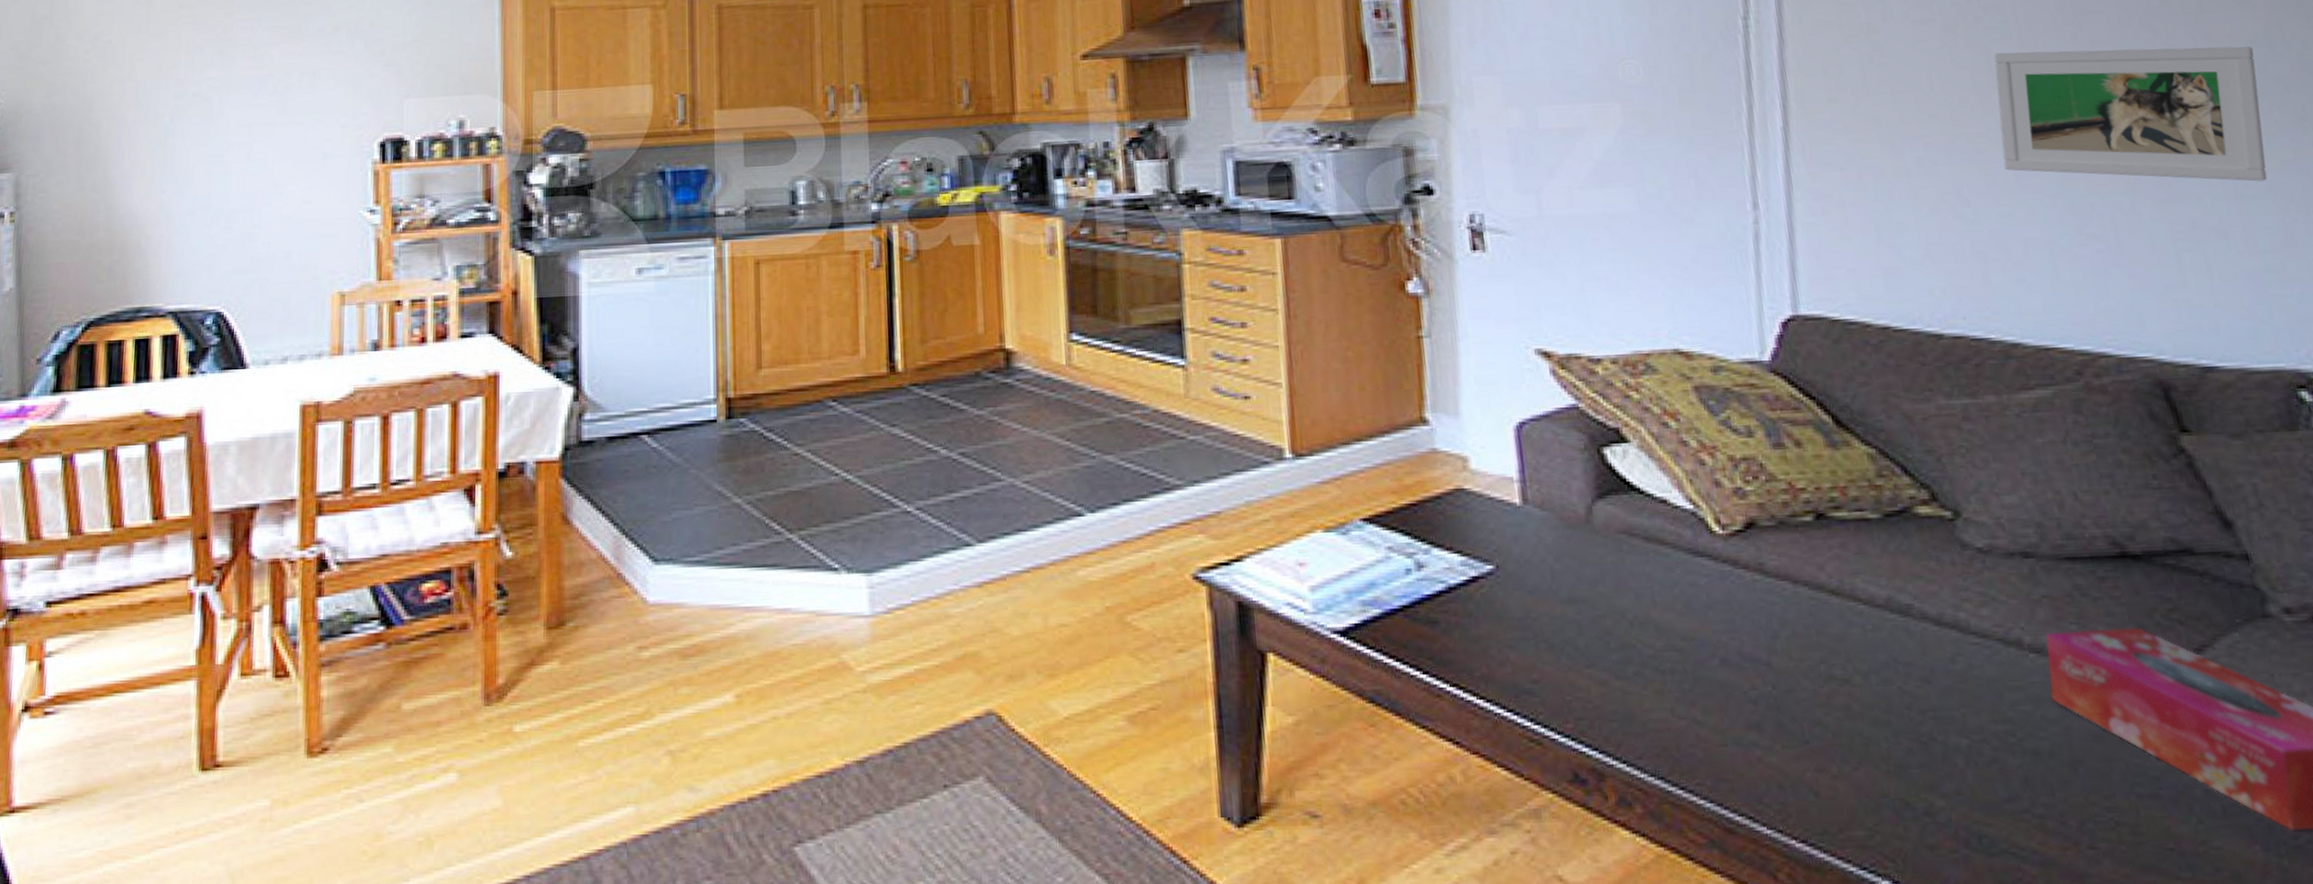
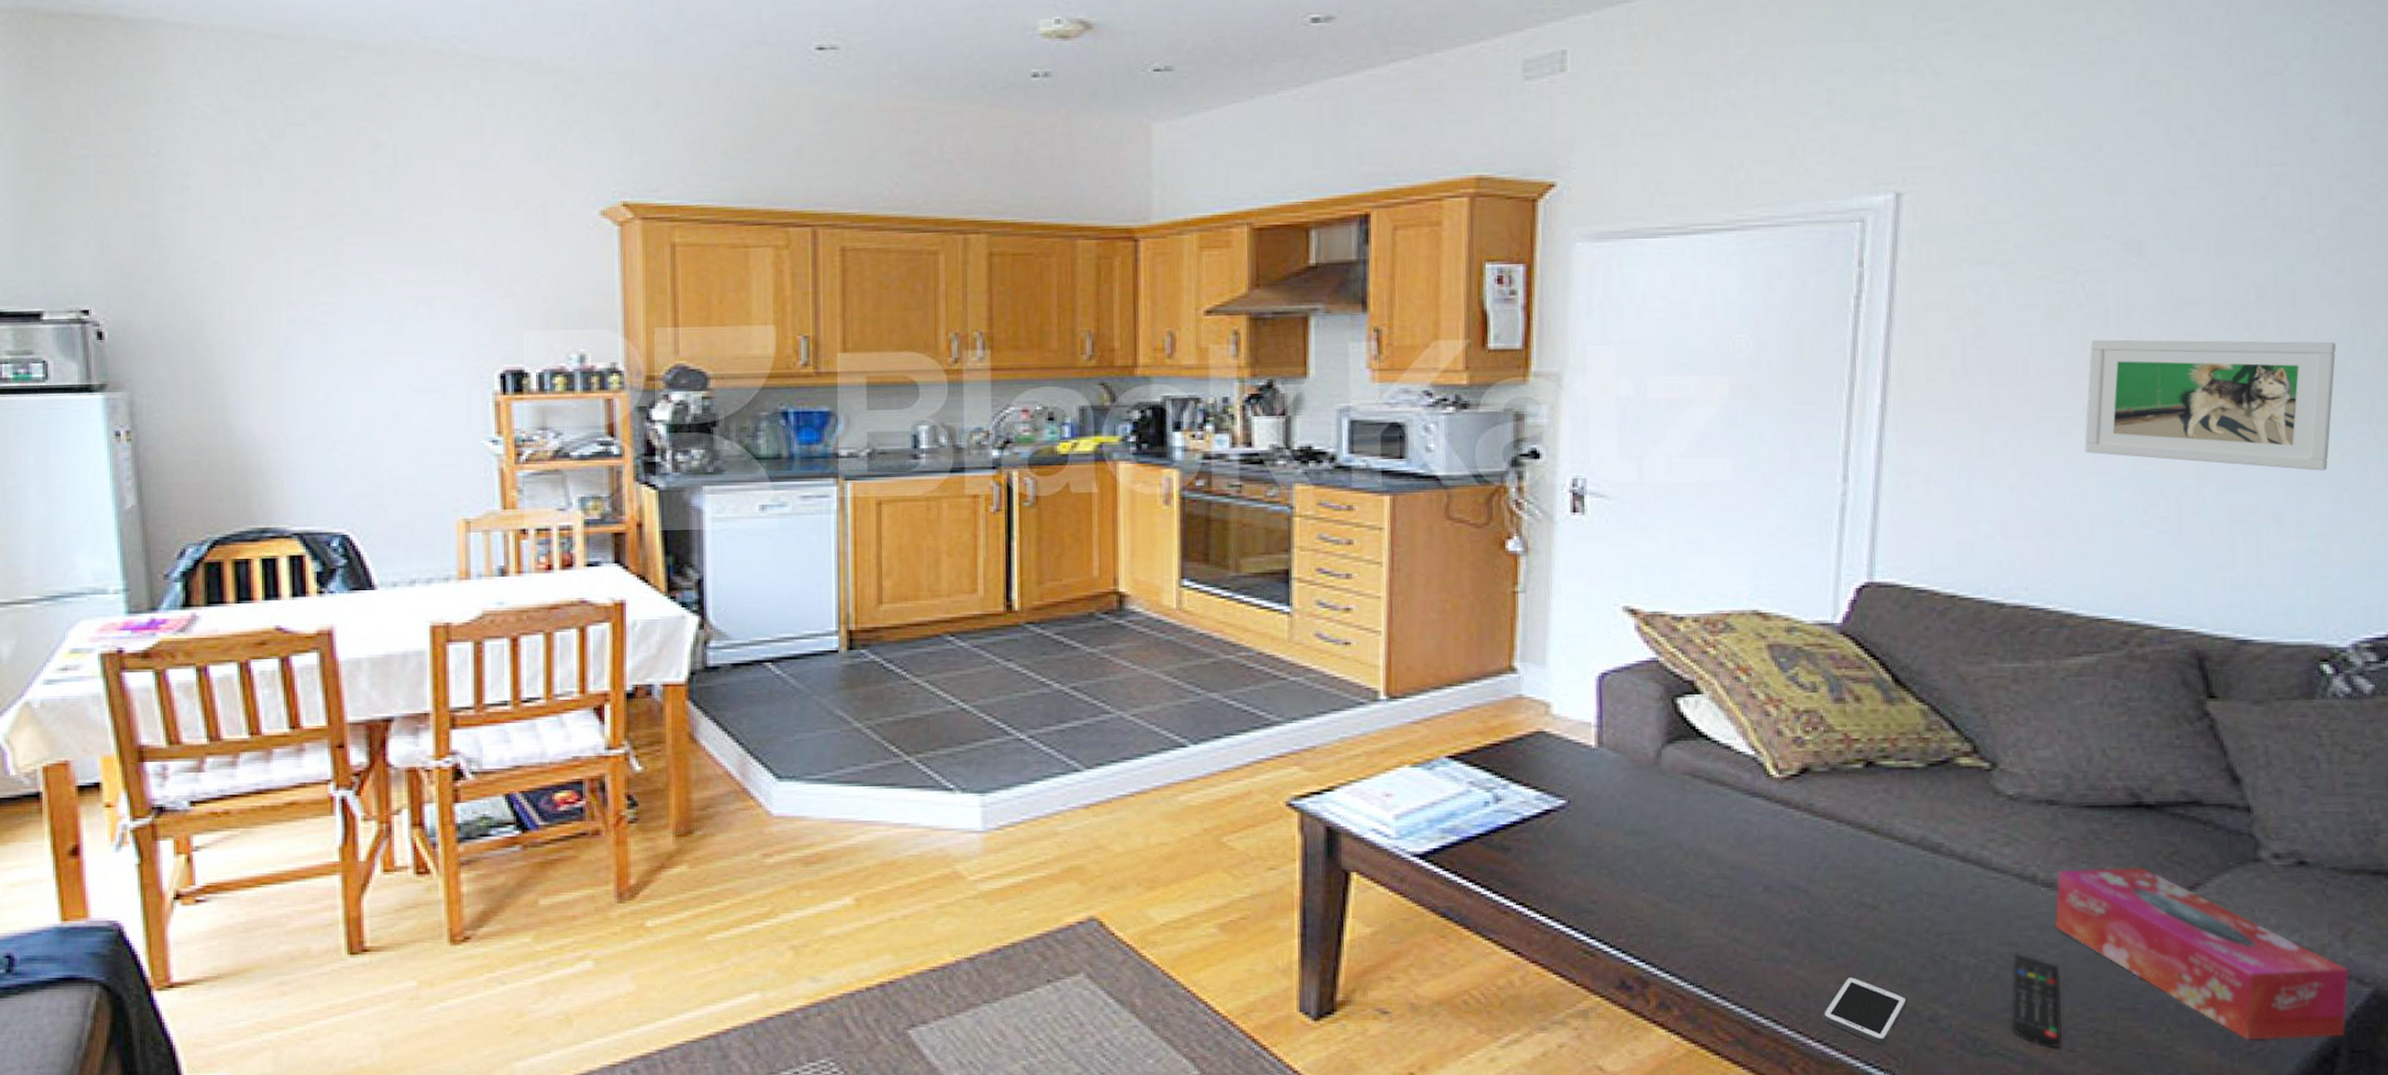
cell phone: none [1803,762,1898,845] -> present [1822,976,1908,1045]
remote control: none [2009,730,2082,846] -> present [2011,952,2063,1049]

